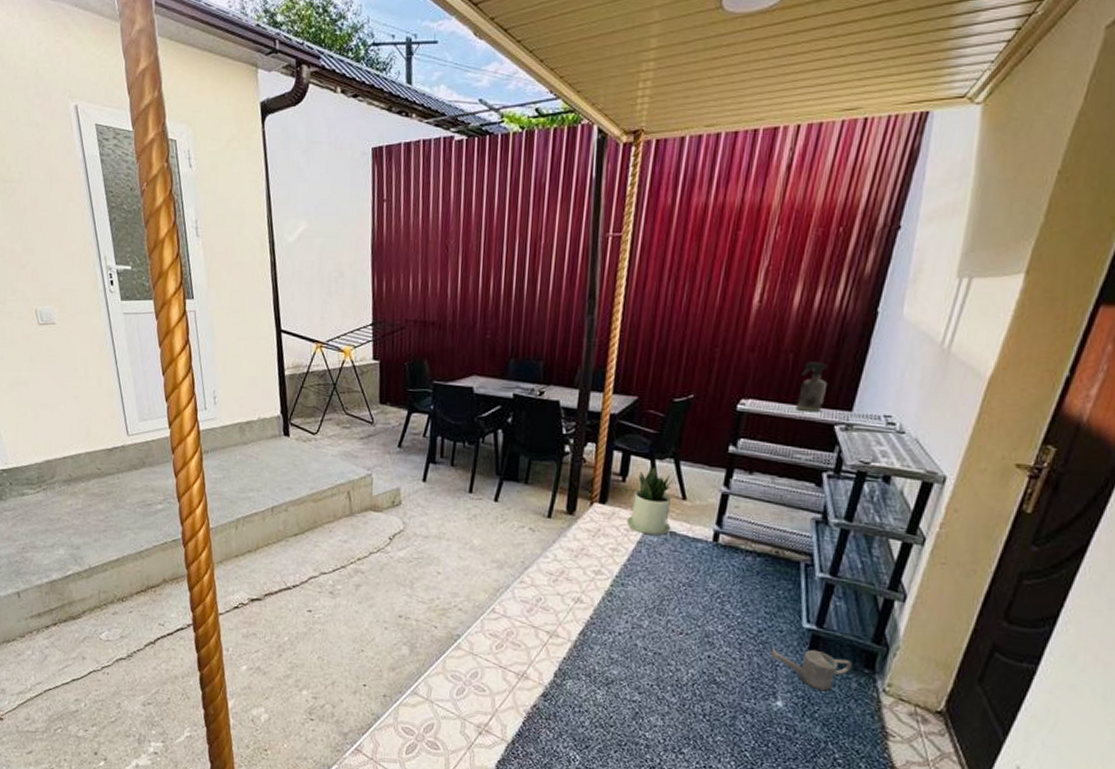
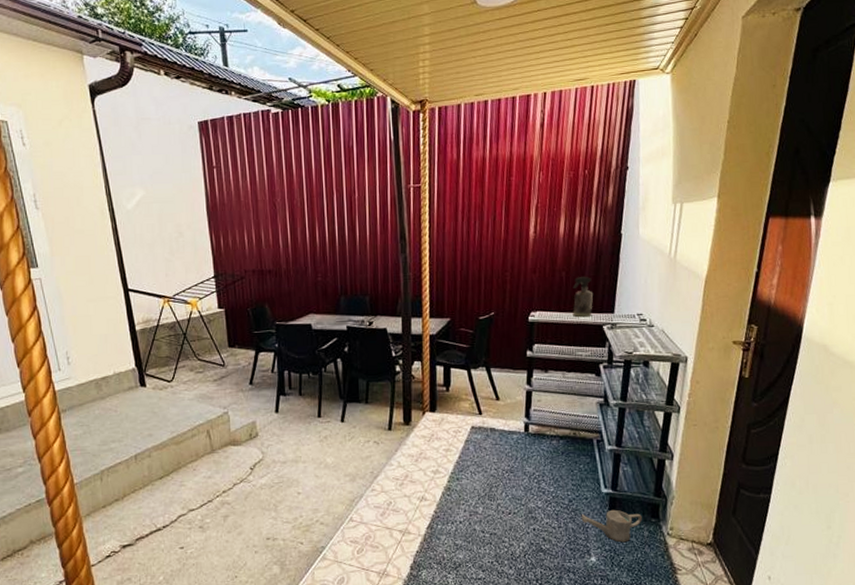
planter: present [626,466,674,536] -> none [453,375,491,434]

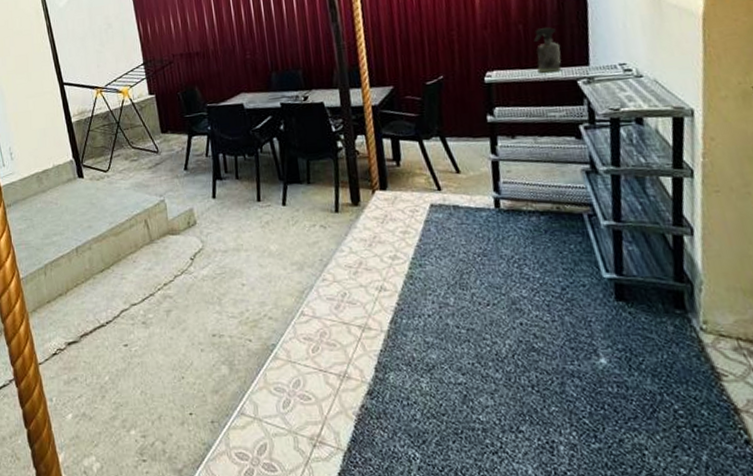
watering can: present [581,509,642,543] -> none [579,298,663,341]

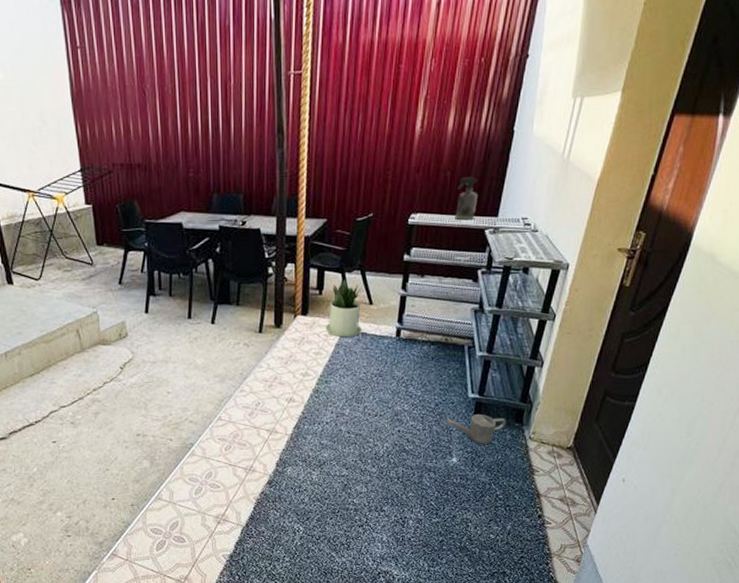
planter: none [409,147,453,213] -> present [325,279,362,338]
watering can: none [579,298,663,341] -> present [446,413,506,445]

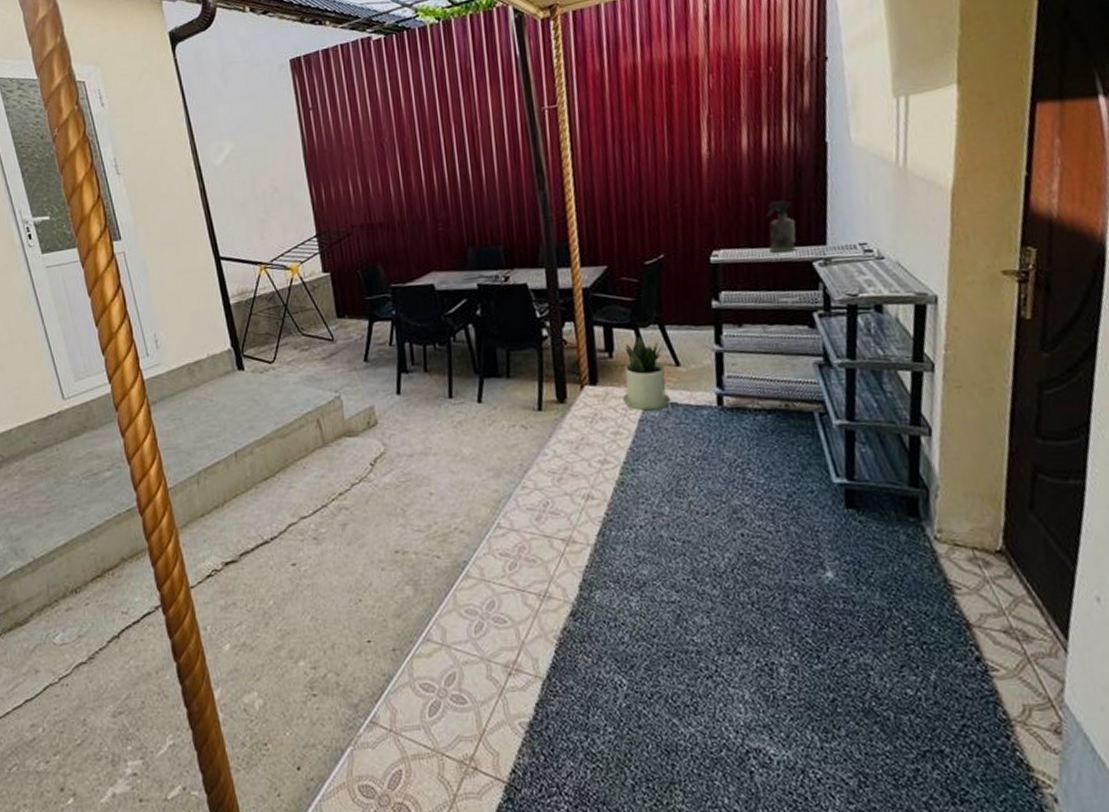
watering can: present [446,413,506,445] -> none [806,505,895,552]

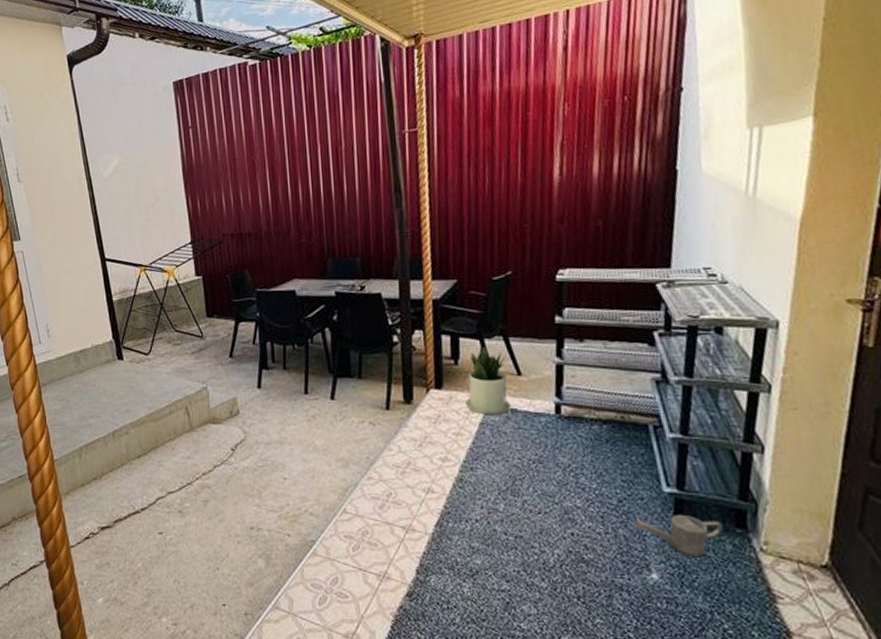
spray bottle: present [766,200,797,254] -> none [613,223,642,275]
watering can: none [806,505,895,552] -> present [635,514,722,558]

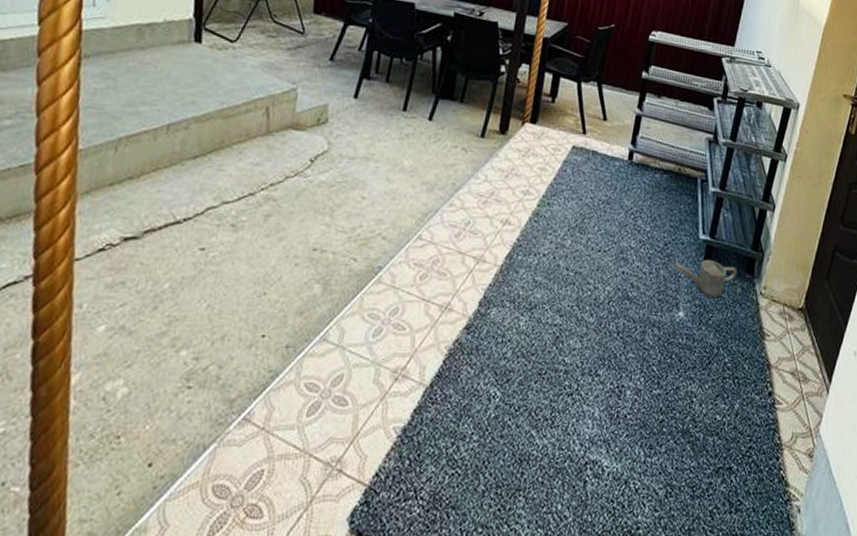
planter: present [464,346,512,415] -> none [554,88,597,155]

